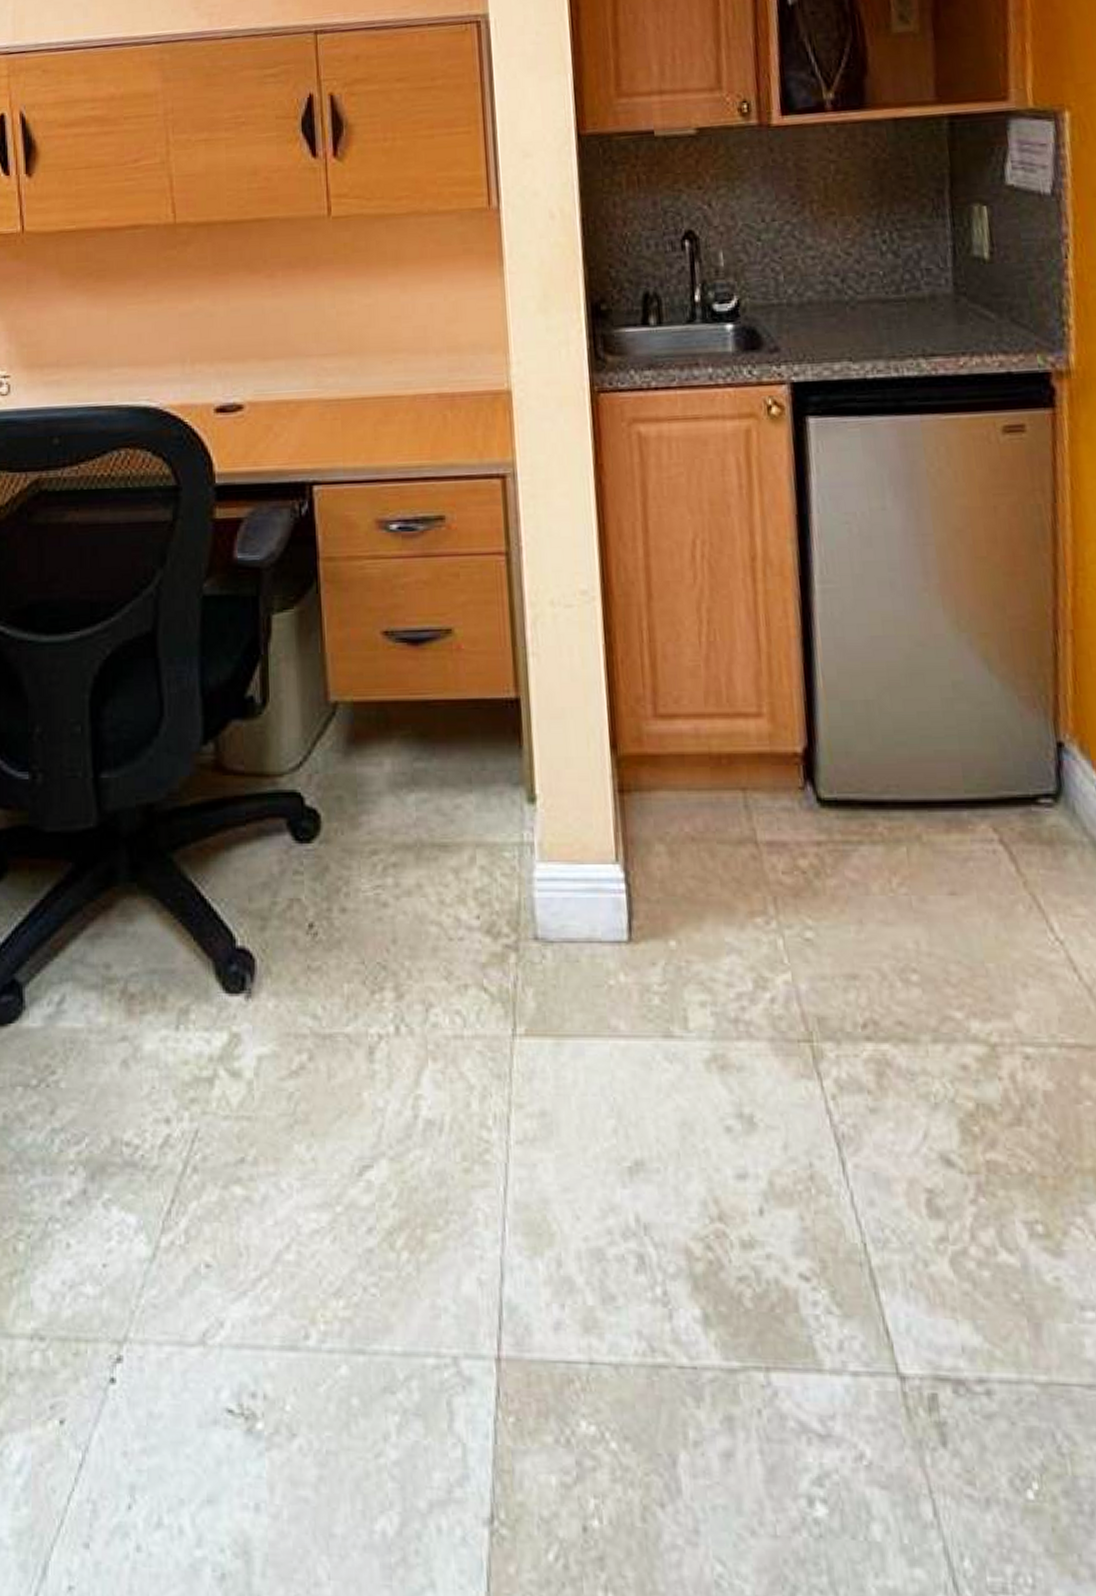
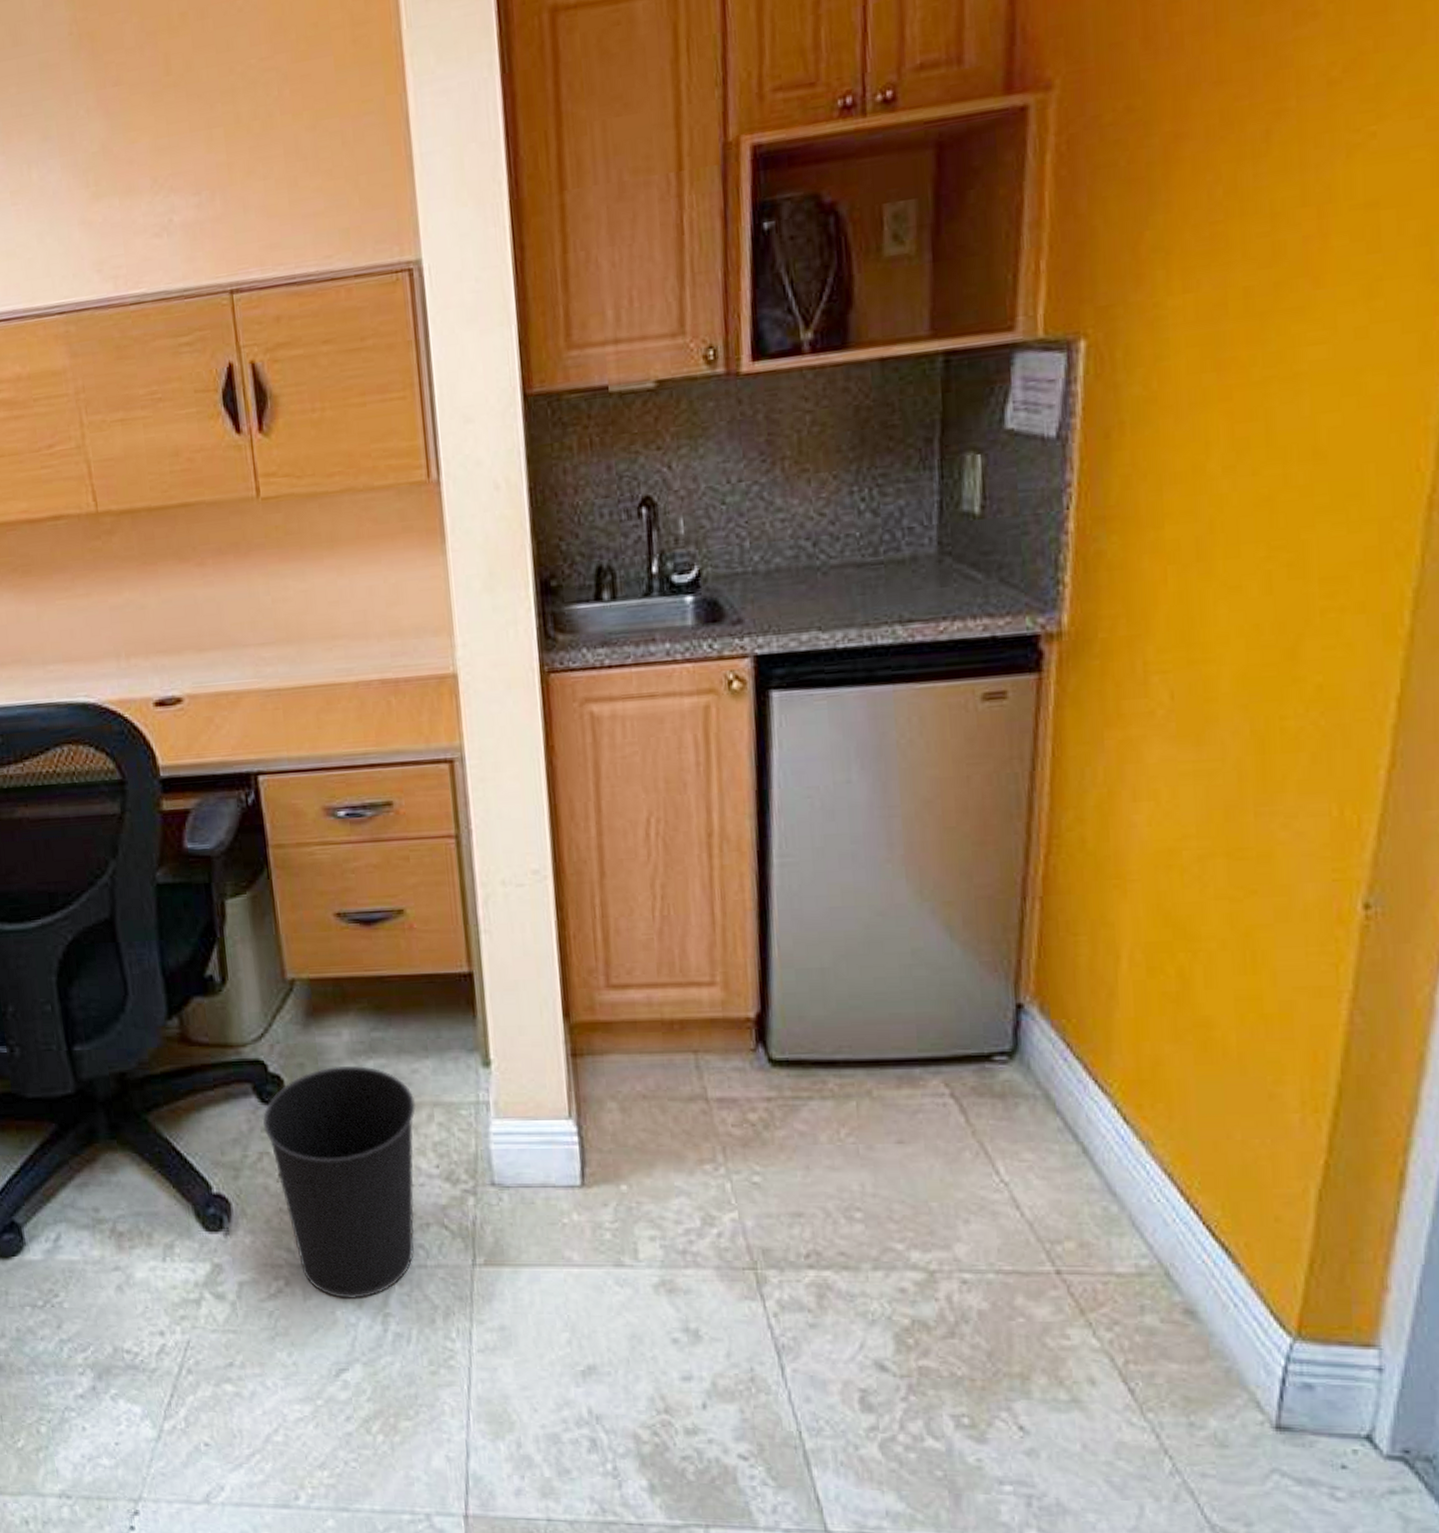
wastebasket: none [295,800,457,1078] -> present [263,1066,415,1300]

